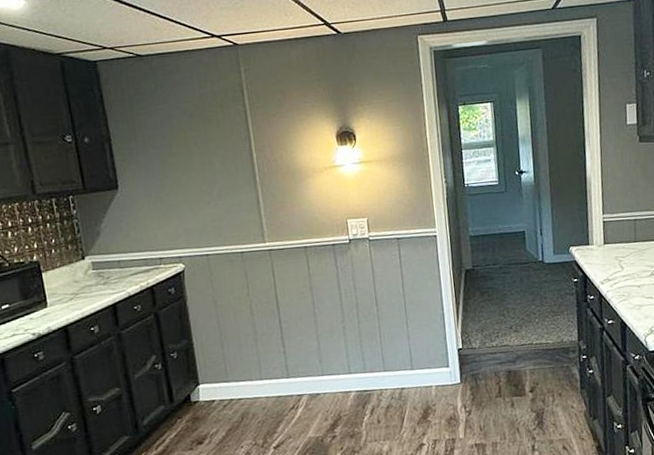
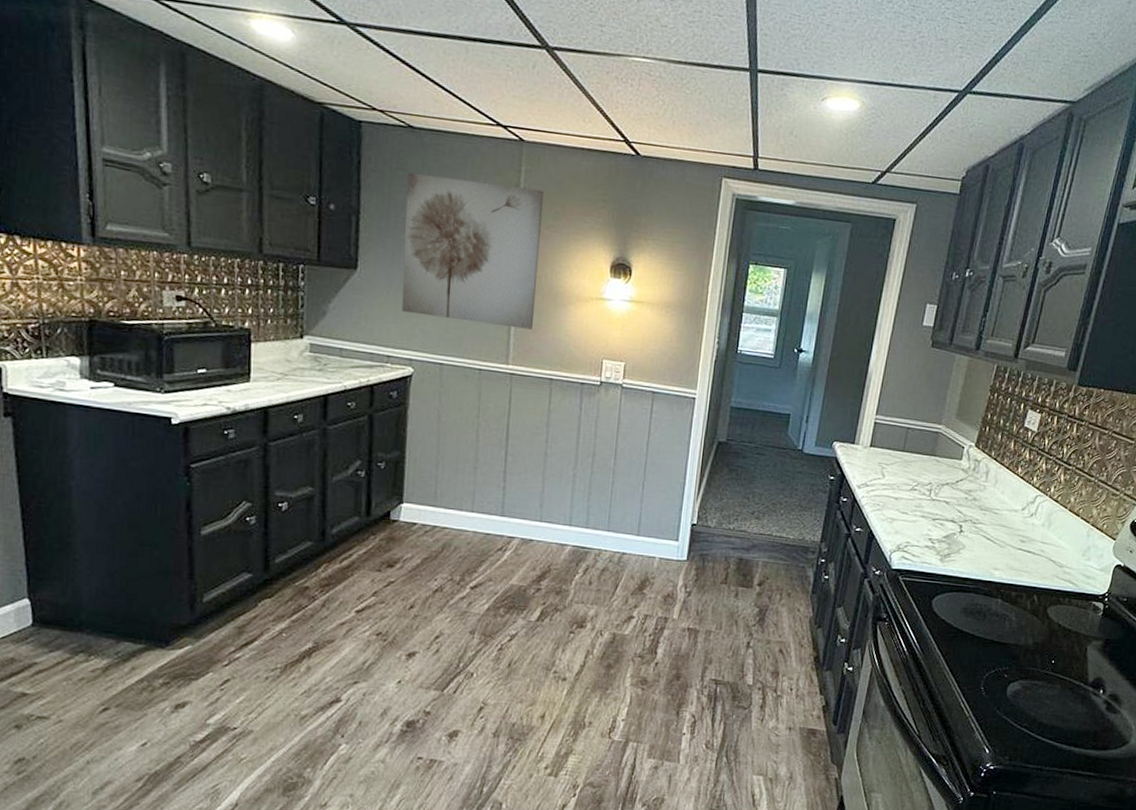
wall art: none [145,83,280,217] -> present [401,173,544,330]

